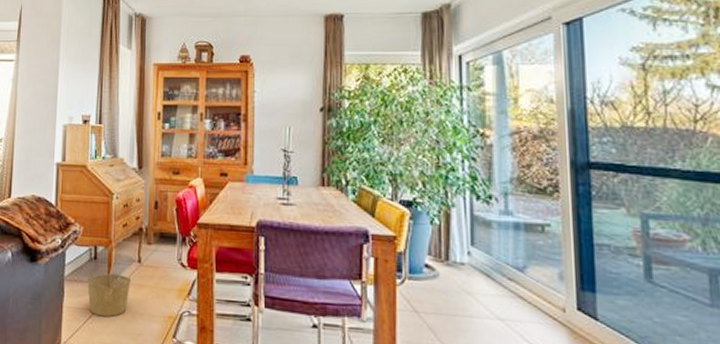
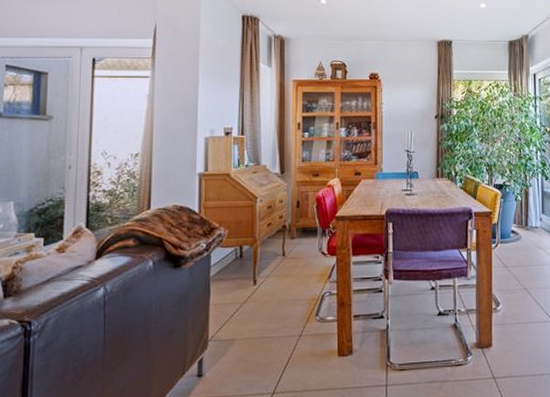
basket: present [87,273,131,317] -> none [234,268,276,308]

